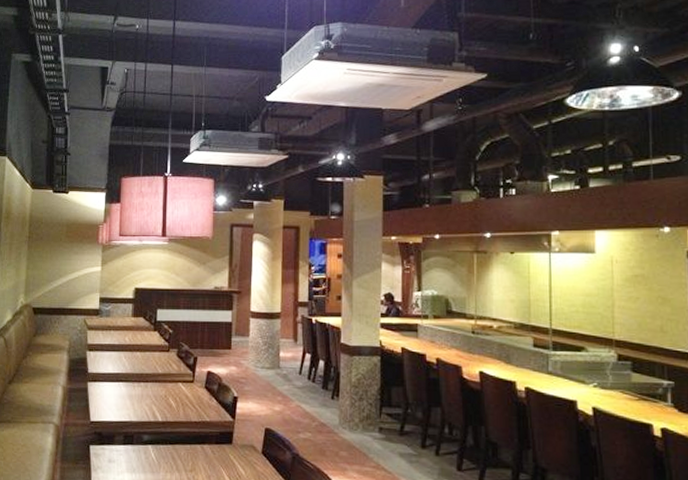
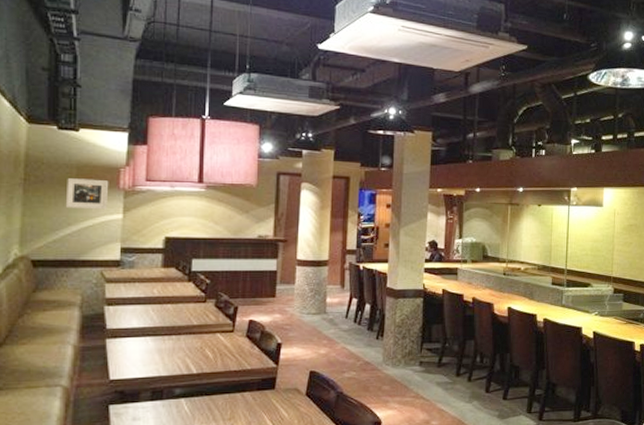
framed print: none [58,235,91,263] -> present [65,178,109,210]

